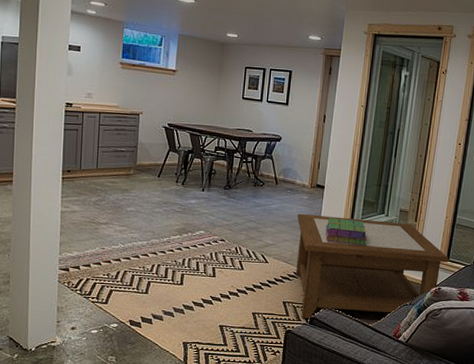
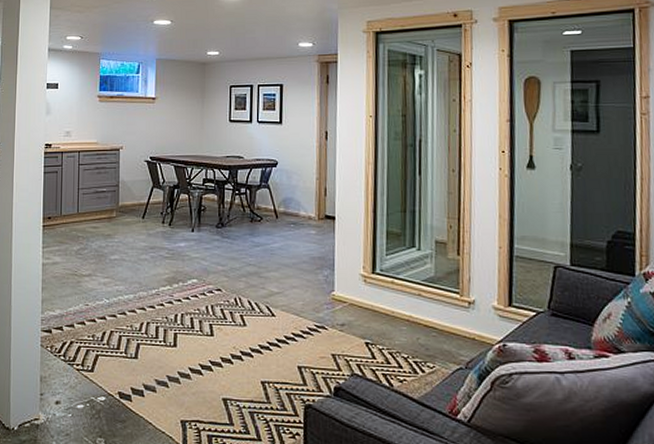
coffee table: present [296,213,449,319] -> none [305,252,512,389]
stack of books: present [325,217,367,246] -> none [342,255,397,290]

